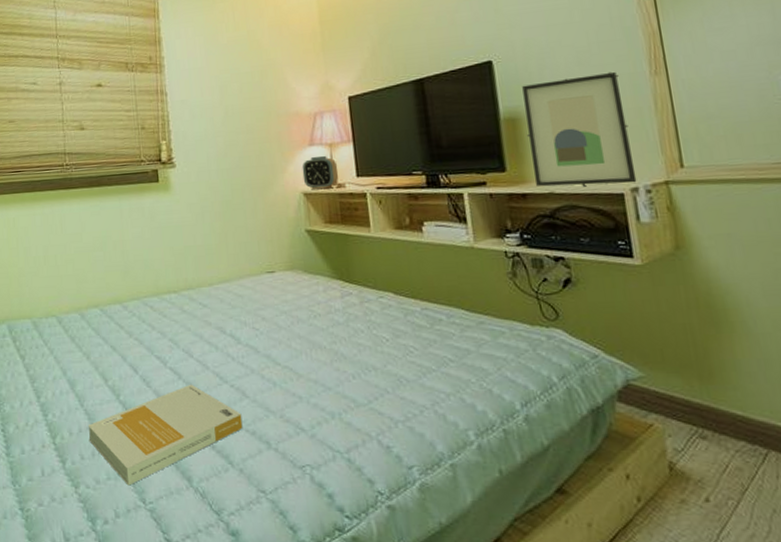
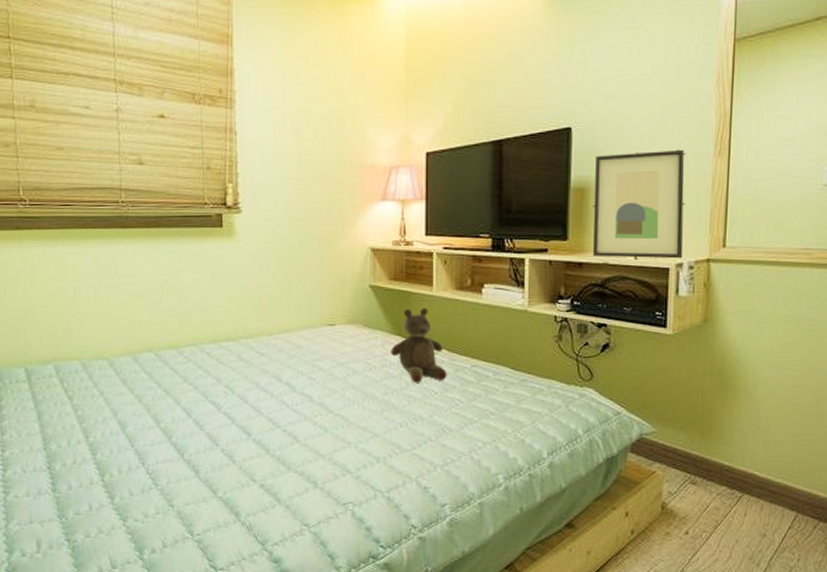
book: present [87,384,243,486] -> none [138,428,292,520]
alarm clock: present [302,155,339,190] -> none [372,211,408,246]
stuffed bear: none [334,250,397,330] -> present [391,308,447,383]

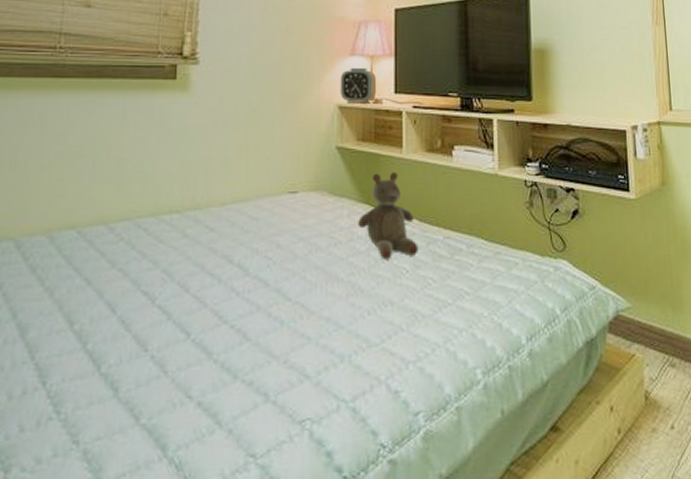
alarm clock: none [372,211,408,246] -> present [340,67,377,104]
picture frame: present [592,149,686,260] -> none [552,17,637,121]

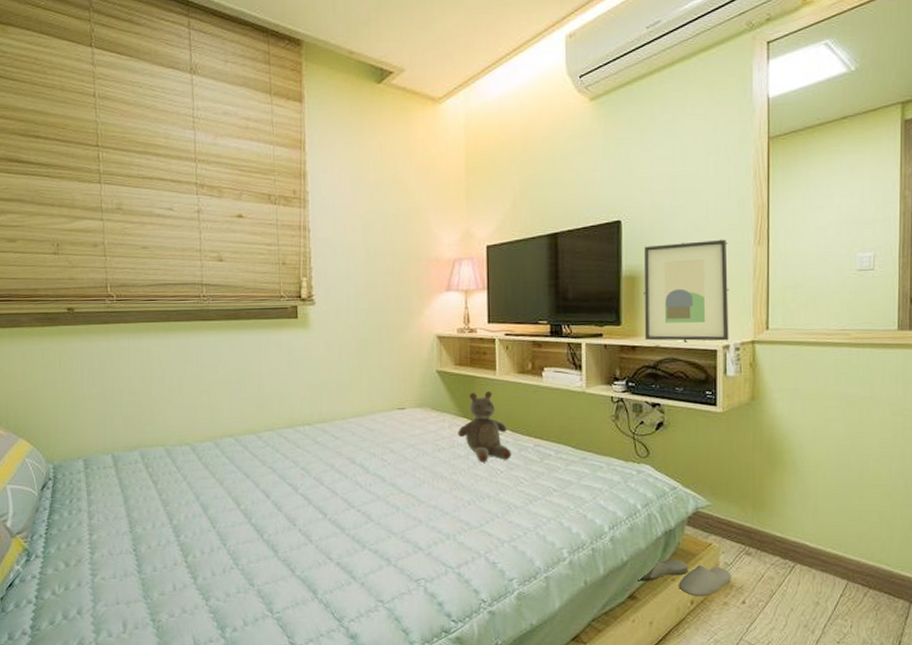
alarm clock: present [340,67,377,104] -> none [437,301,472,334]
picture frame: none [552,17,637,121] -> present [642,239,729,343]
slippers: none [560,374,658,424] -> present [637,557,731,597]

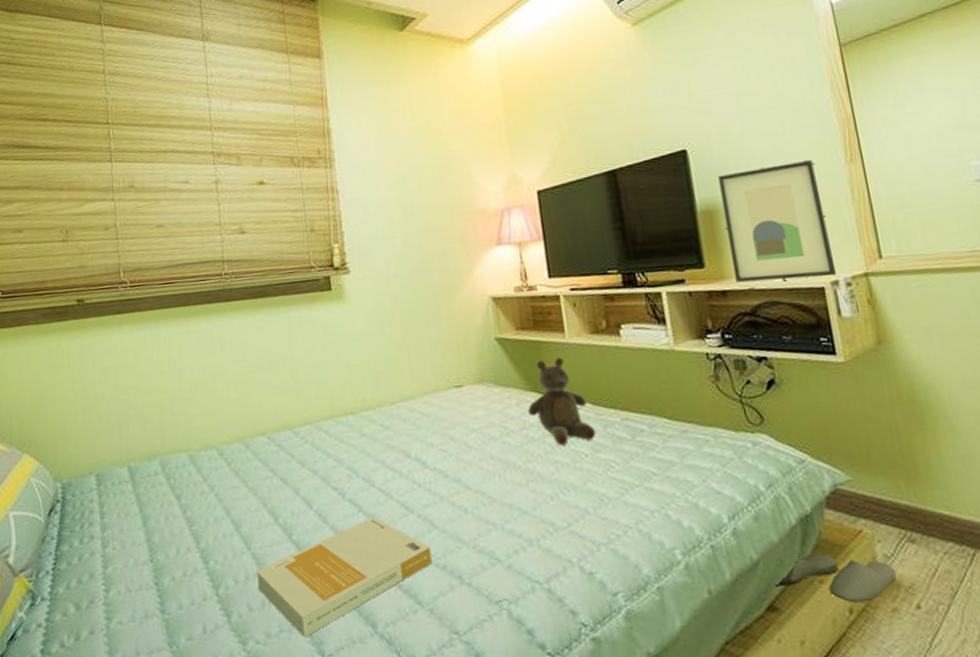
book: none [219,508,367,598] -> present [256,516,432,638]

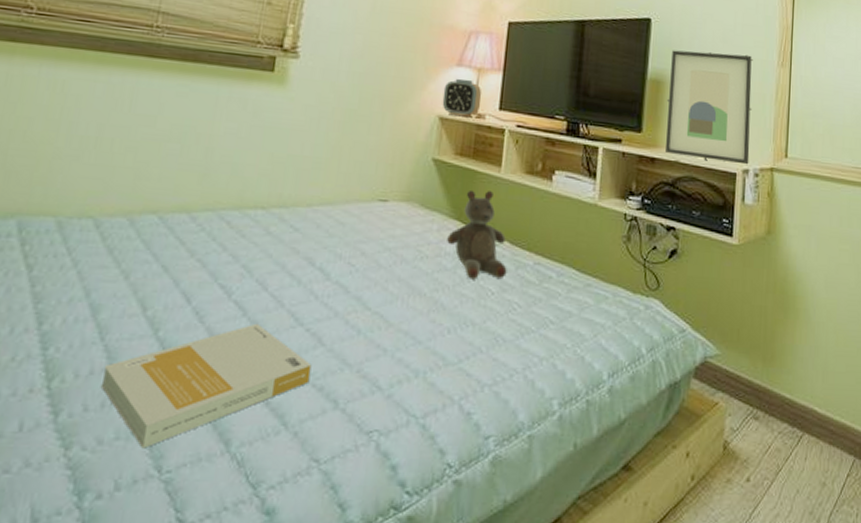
alarm clock: none [489,255,530,294] -> present [442,78,482,118]
slippers: present [775,553,897,603] -> none [635,417,737,471]

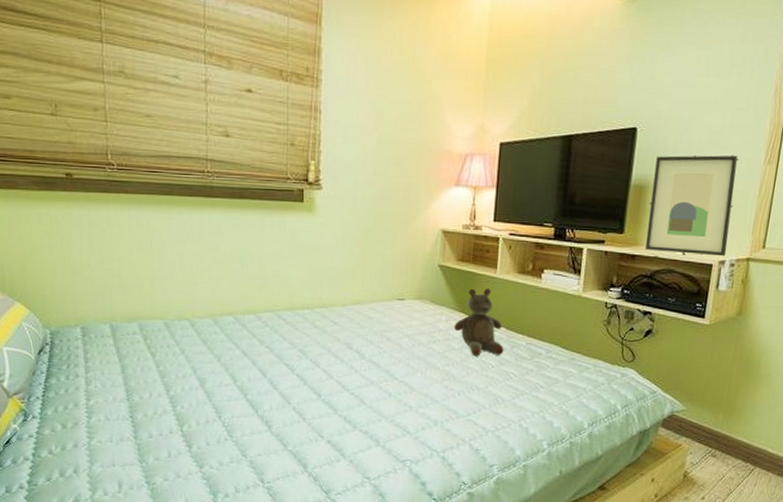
book: present [100,323,312,449] -> none [215,389,358,468]
alarm clock: present [442,78,482,118] -> none [444,196,478,230]

